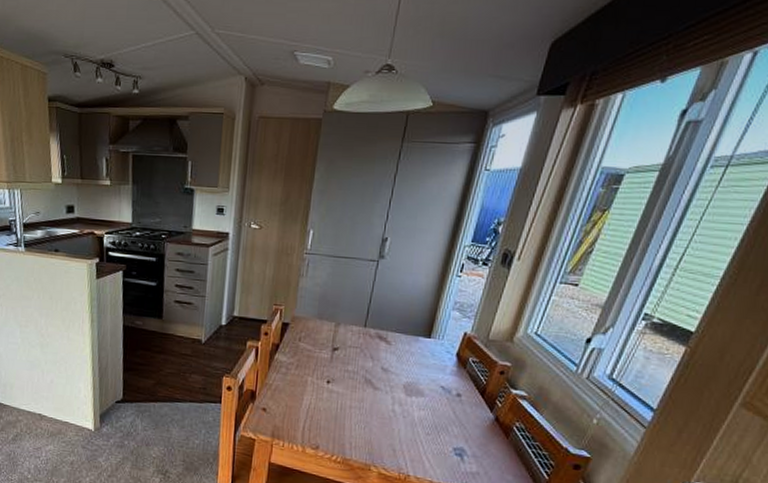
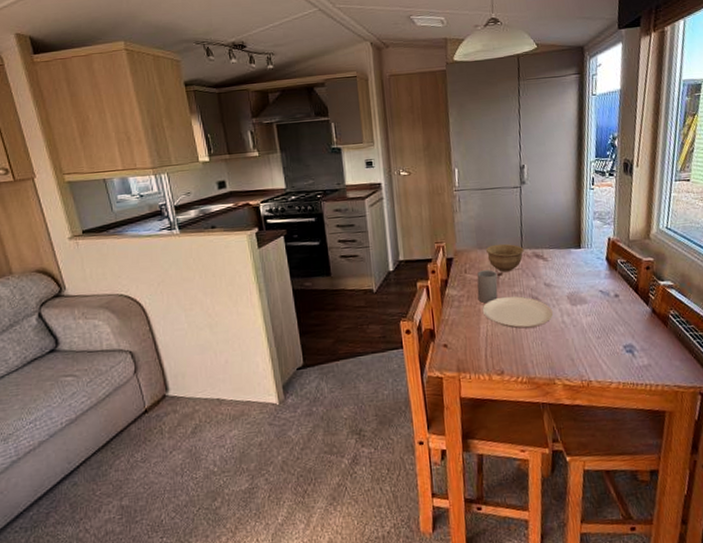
cup: none [307,342,333,376] -> present [477,270,498,304]
plate: none [309,372,385,410] -> present [482,296,554,329]
bowl: none [325,317,368,349] -> present [485,243,524,273]

